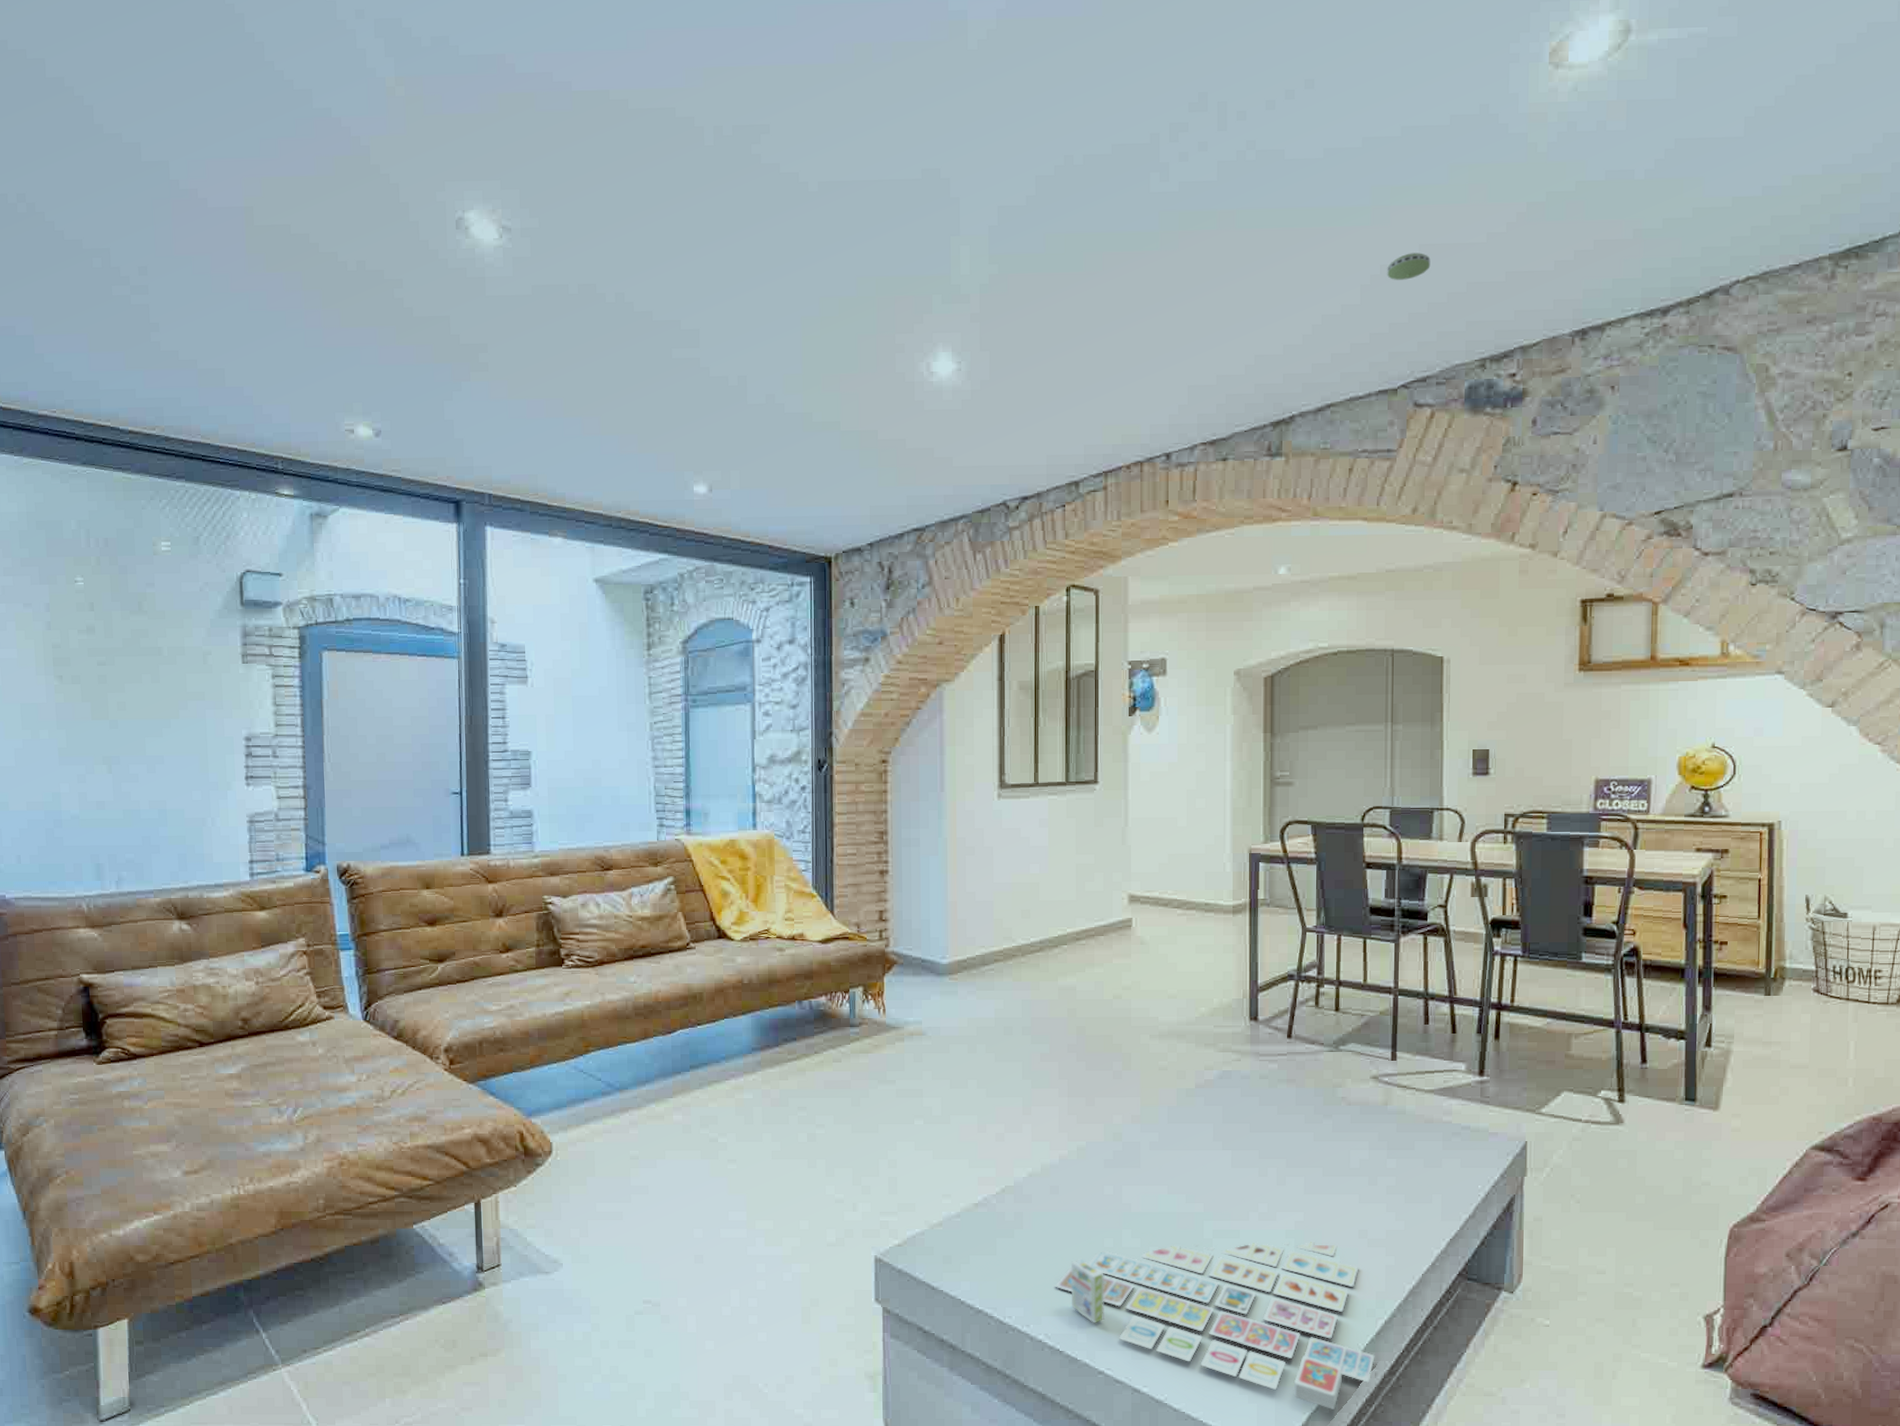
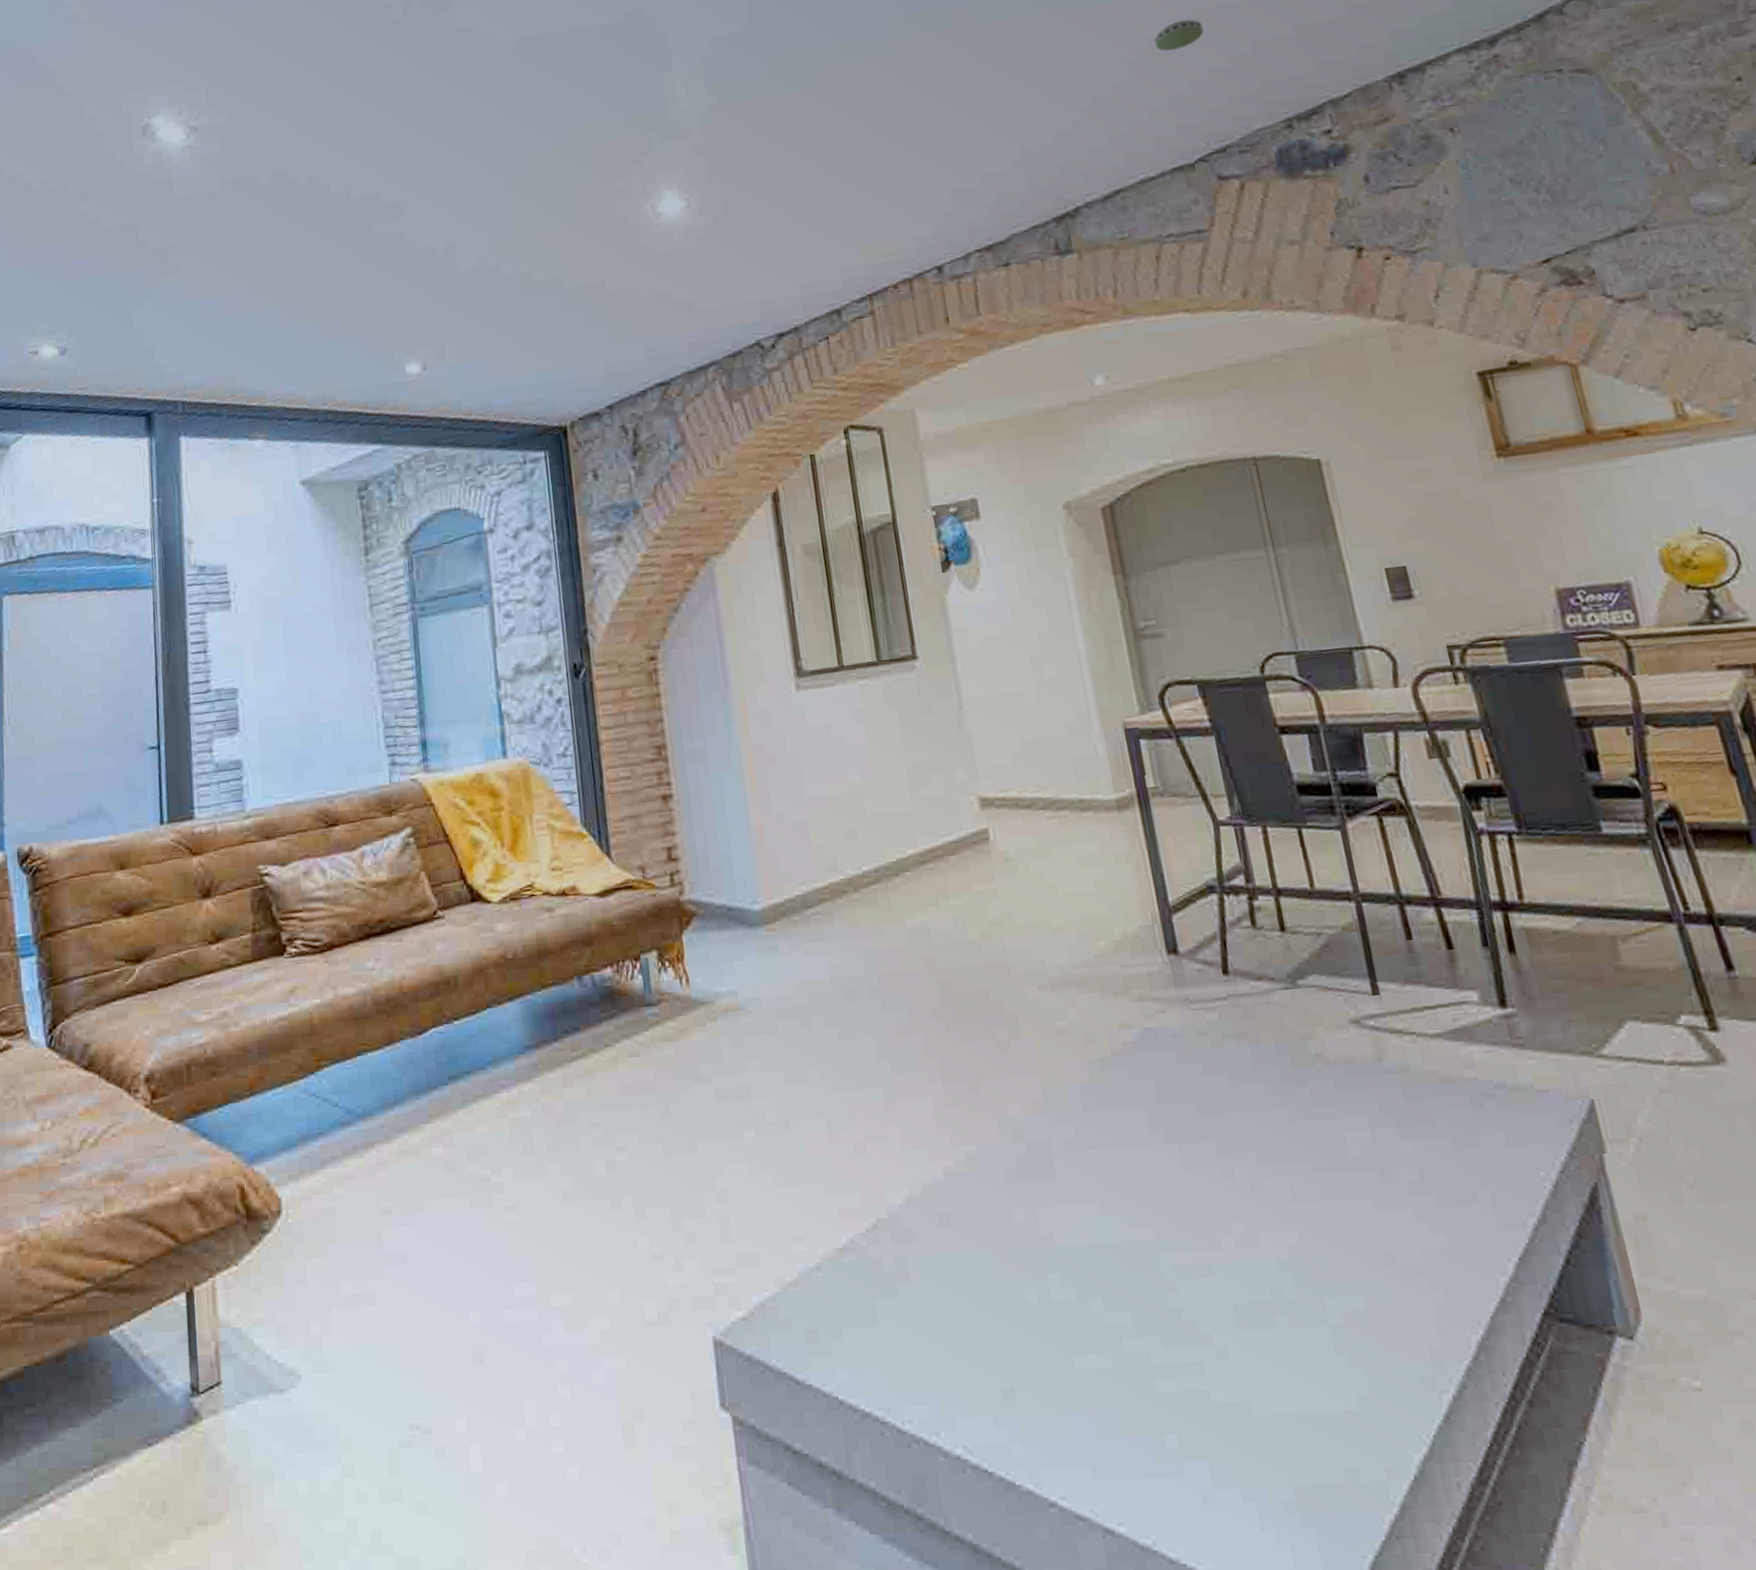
board game: present [1055,1241,1375,1409] -> none [966,1274,1452,1549]

